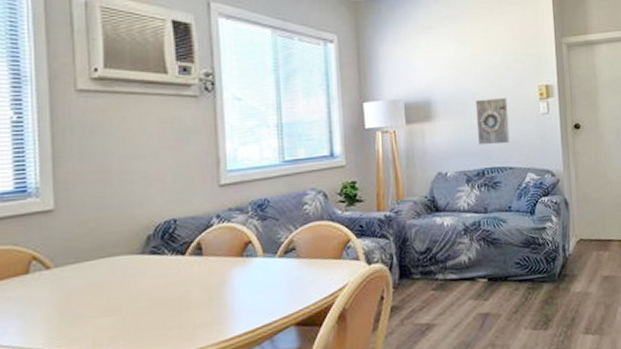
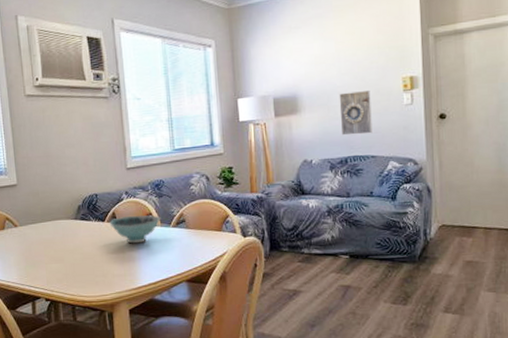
bowl: none [192,243,264,282] -> present [109,215,161,244]

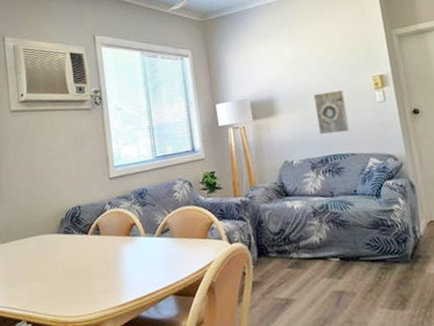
bowl: present [109,215,161,244] -> none [93,225,145,257]

